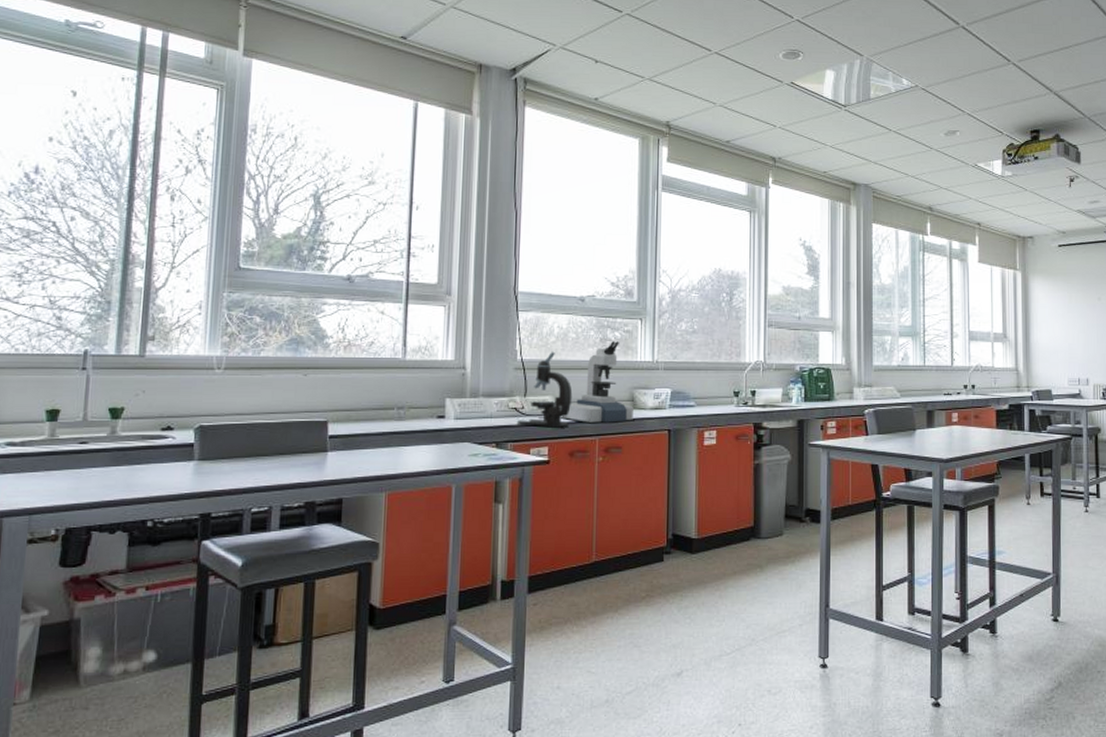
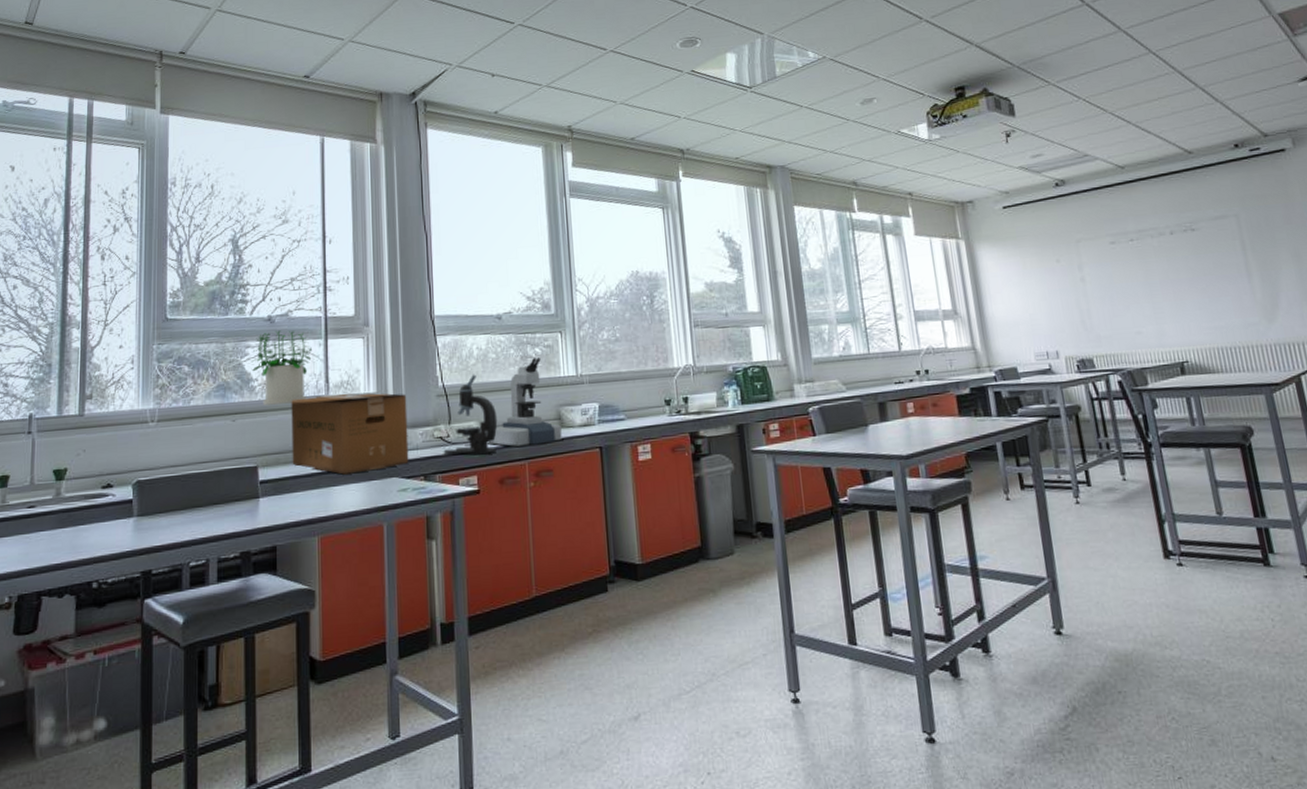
potted plant: none [327,291,391,363] -> present [251,330,312,405]
box: none [363,358,484,436] -> present [291,393,409,475]

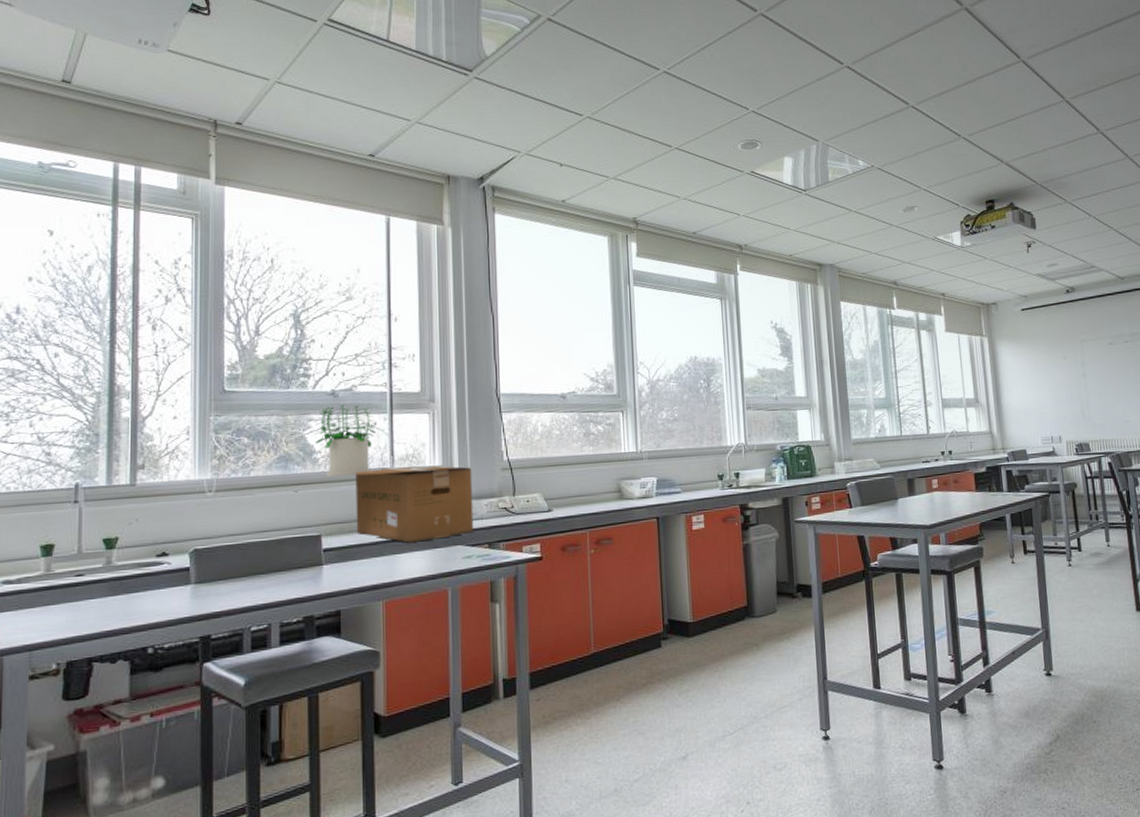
microscope: present [443,374,498,456] -> none [507,449,561,525]
microscope: present [488,357,564,448] -> none [551,435,623,518]

